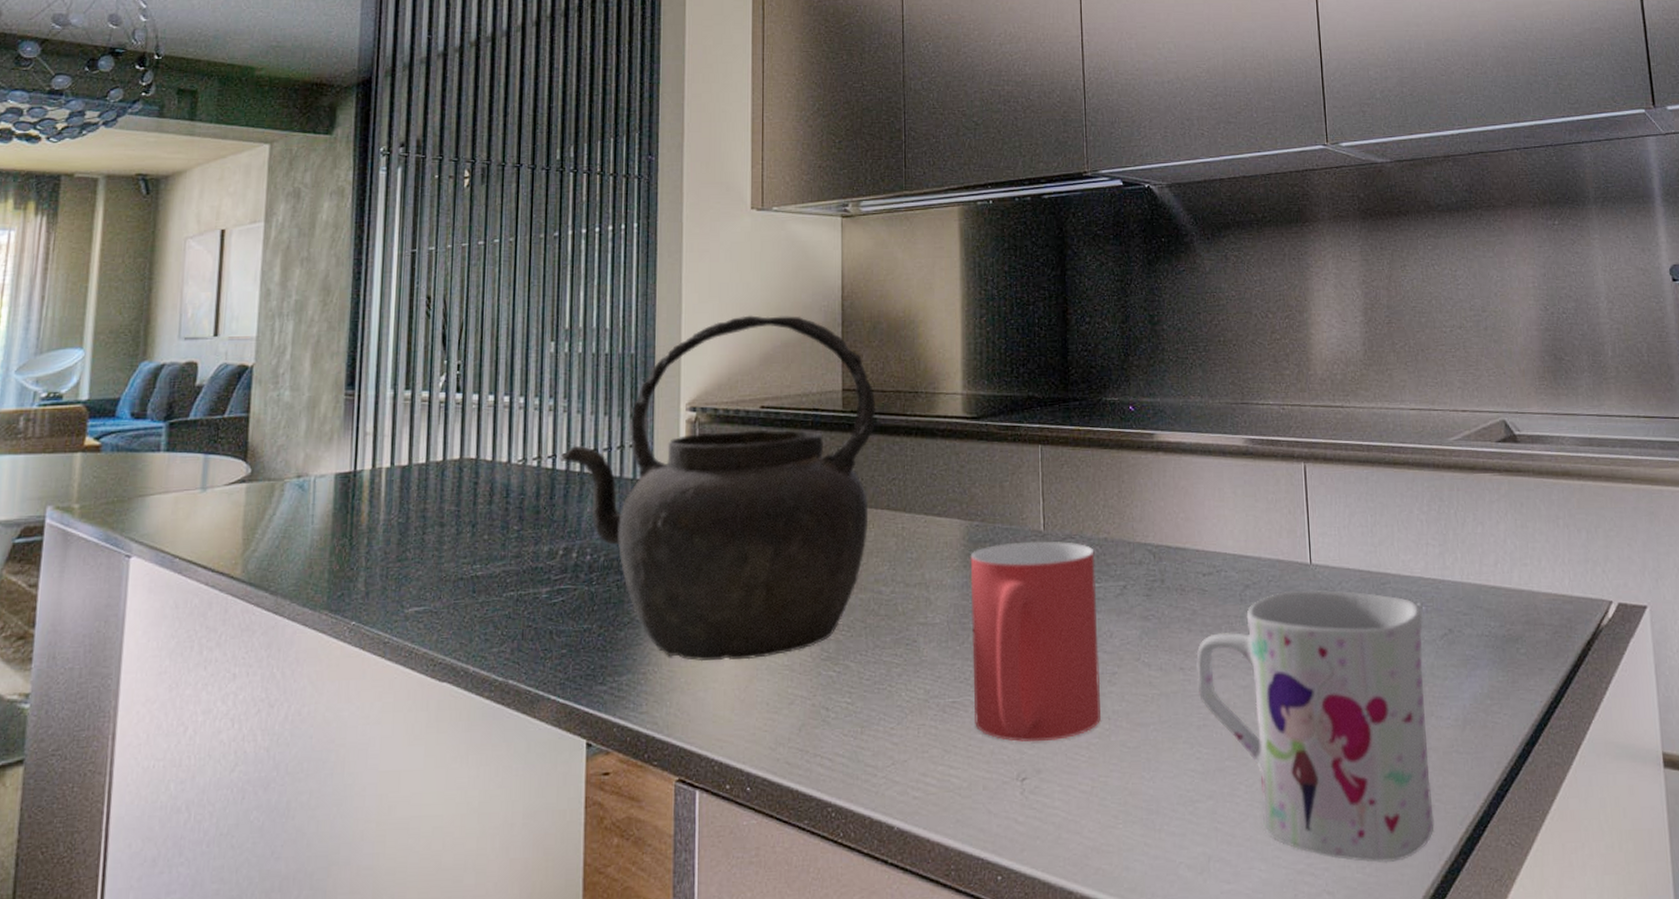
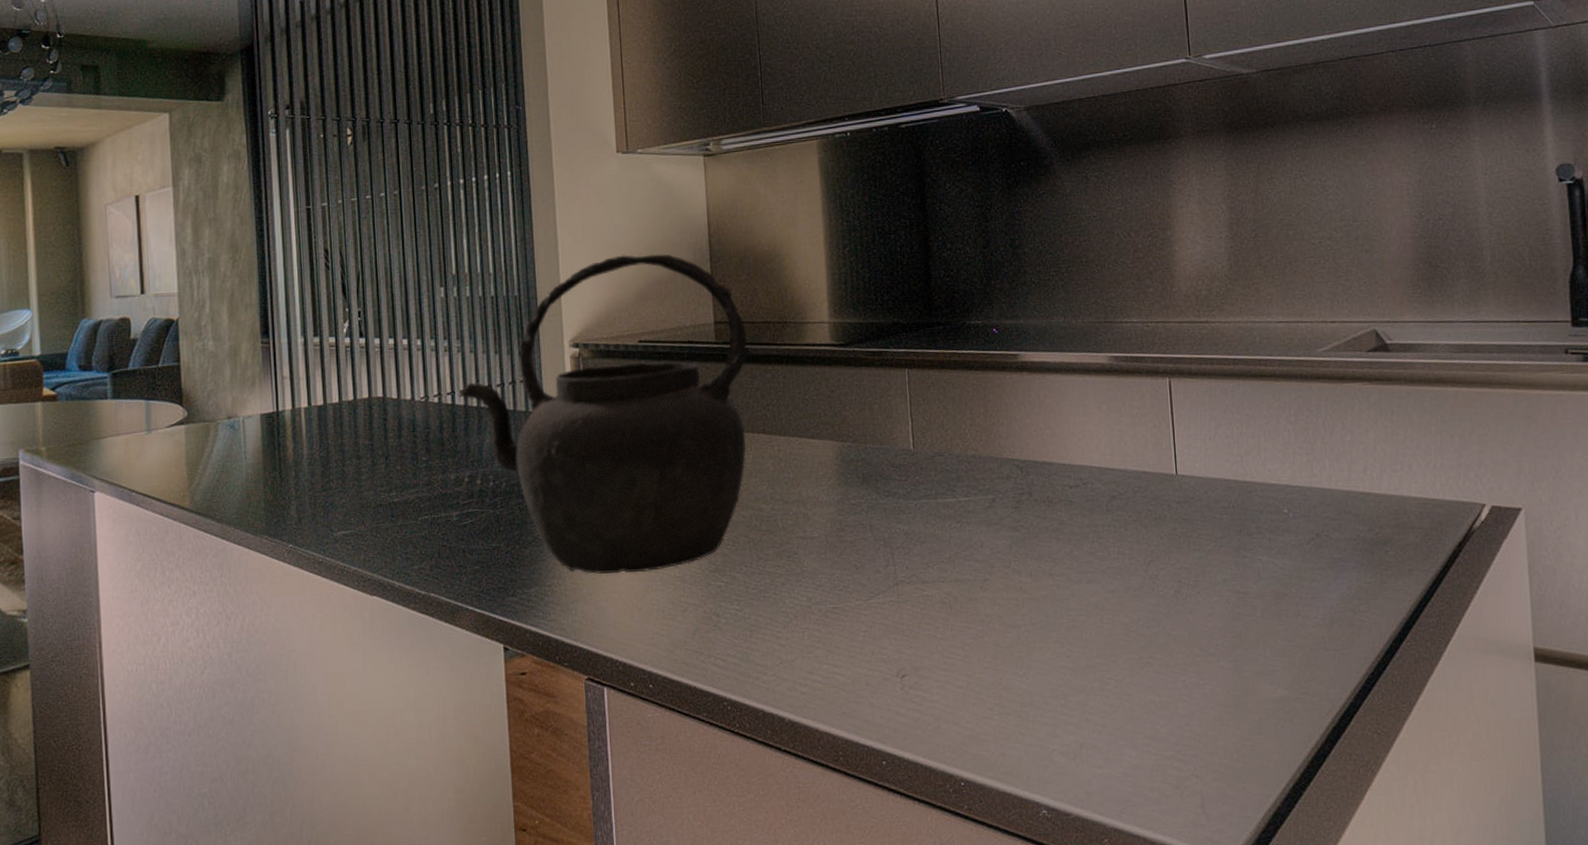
mug: present [970,541,1101,742] -> none [844,459,974,643]
mug: present [1196,589,1435,863] -> none [1065,499,1301,750]

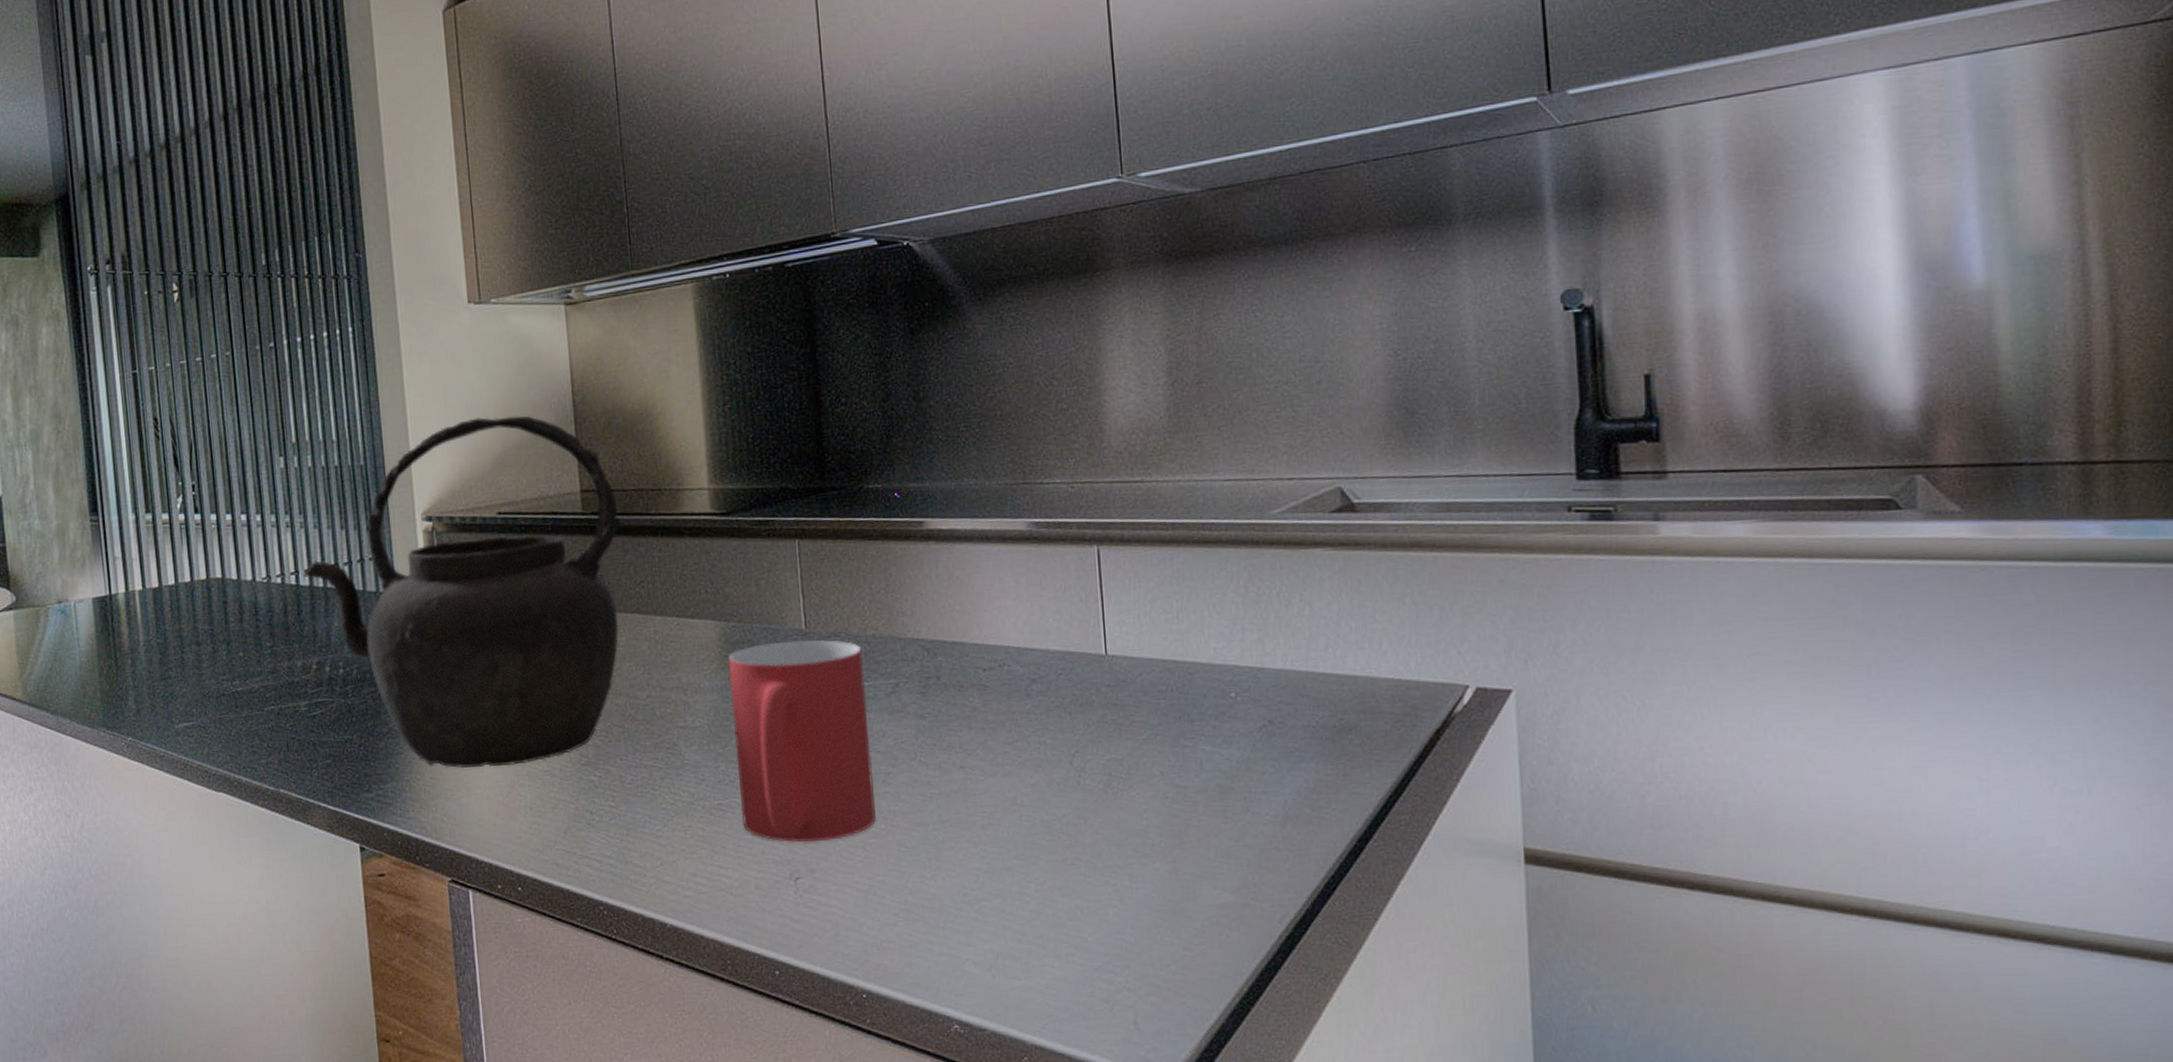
mug: none [844,459,974,643] -> present [728,640,876,842]

